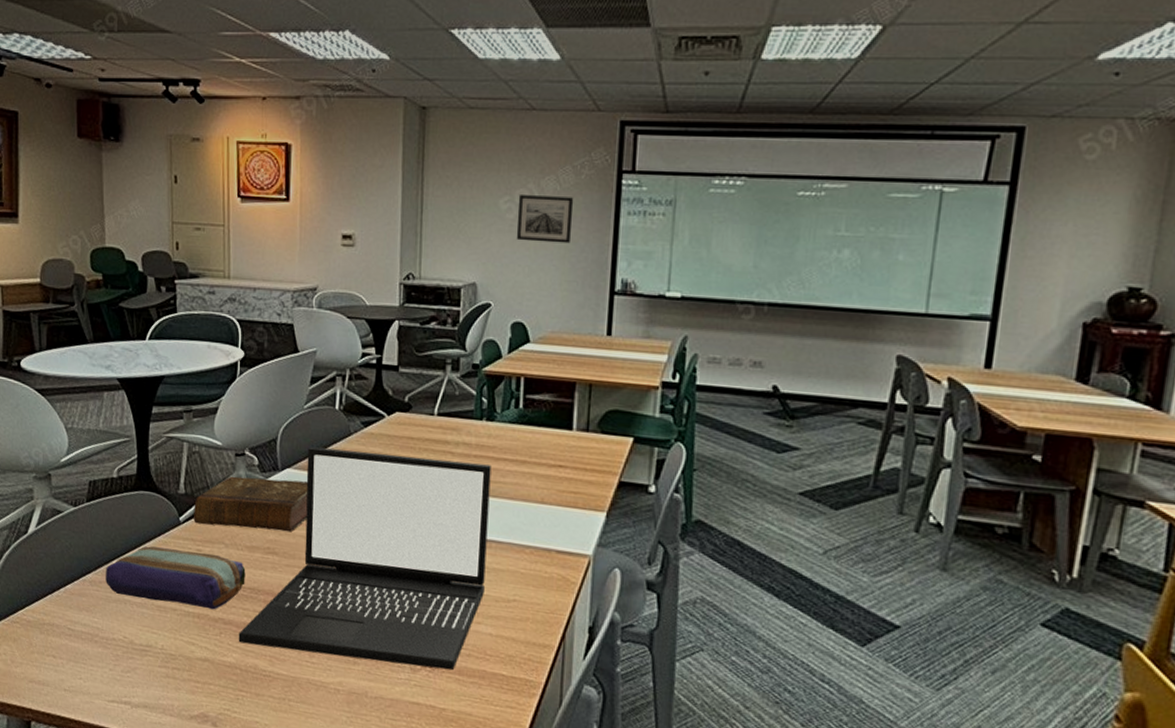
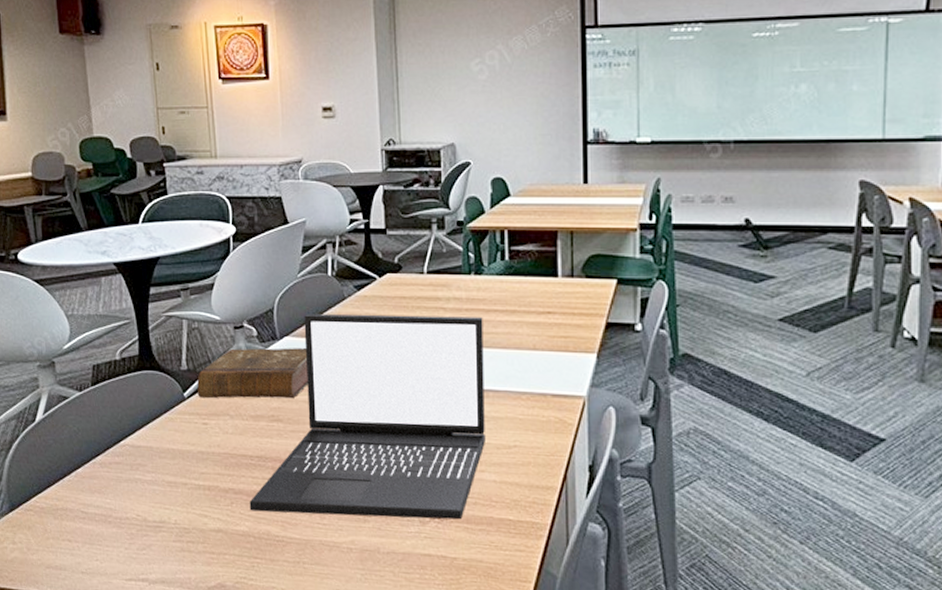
pencil case: present [106,546,246,610] -> none [115,424,253,481]
wall art: present [516,195,574,244] -> none [488,55,542,100]

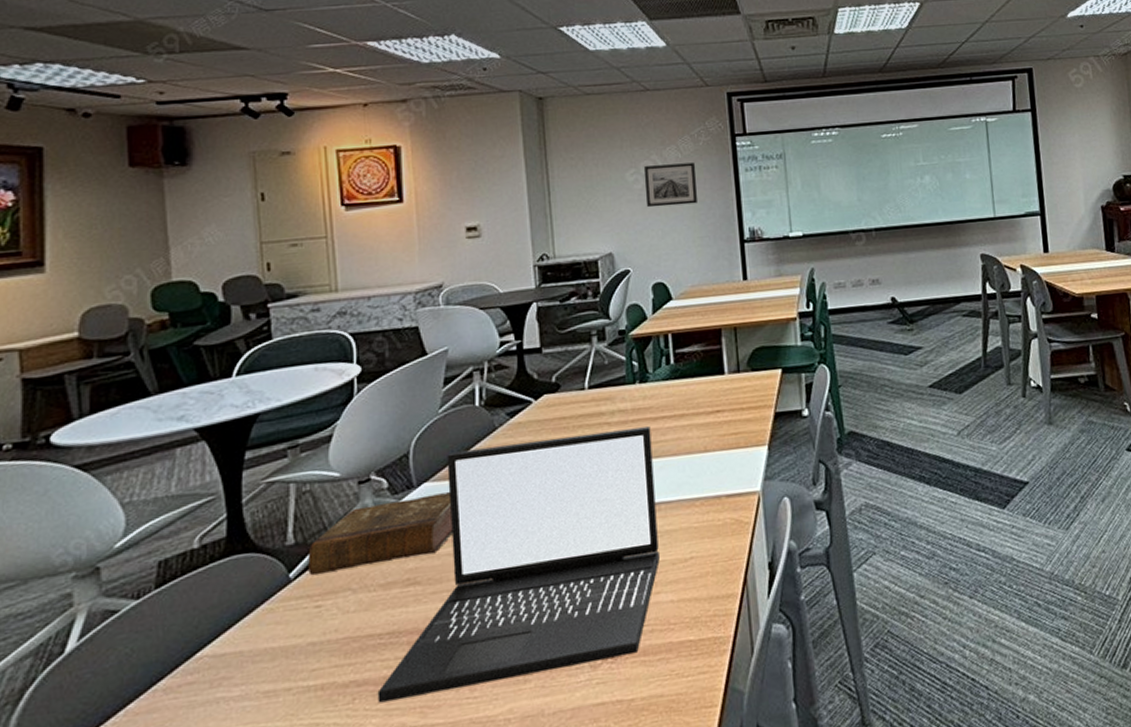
wall art: none [488,55,542,100] -> present [643,162,698,208]

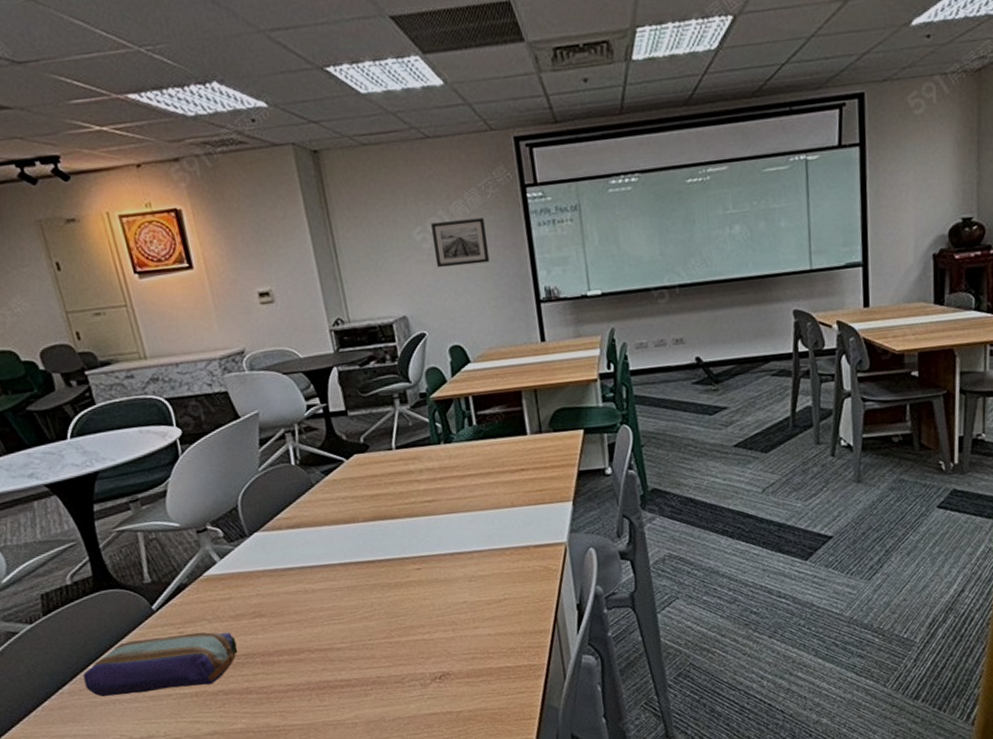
pencil case: none [187,604,382,695] -> present [83,631,238,698]
book: present [308,492,453,576] -> none [164,541,288,608]
laptop: present [377,426,660,703] -> none [242,484,476,708]

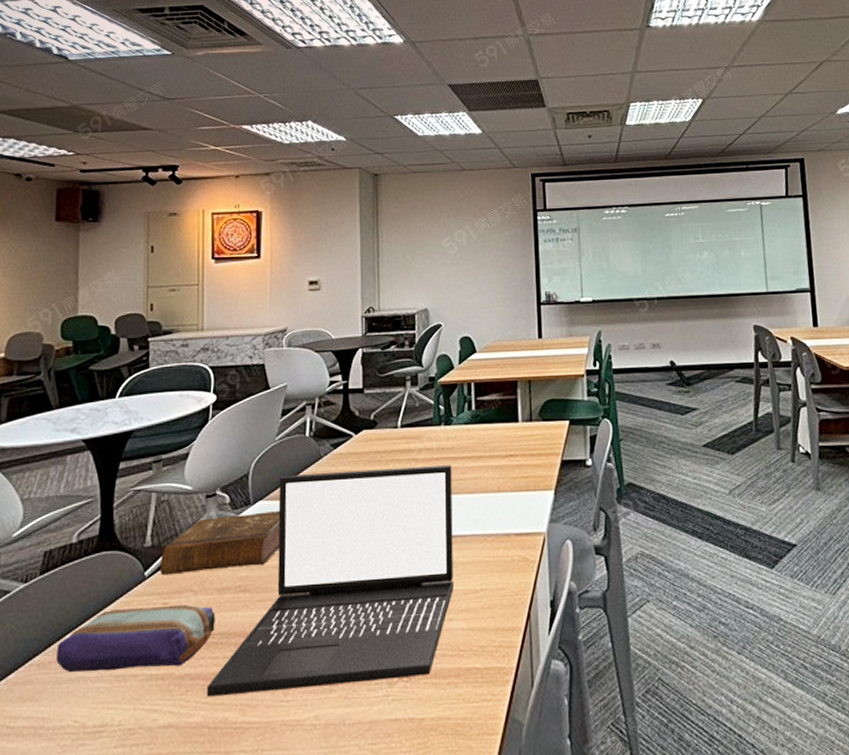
book: none [164,541,288,608] -> present [160,511,281,576]
laptop: none [242,484,476,708] -> present [206,465,453,697]
wall art: present [430,218,490,268] -> none [457,233,503,271]

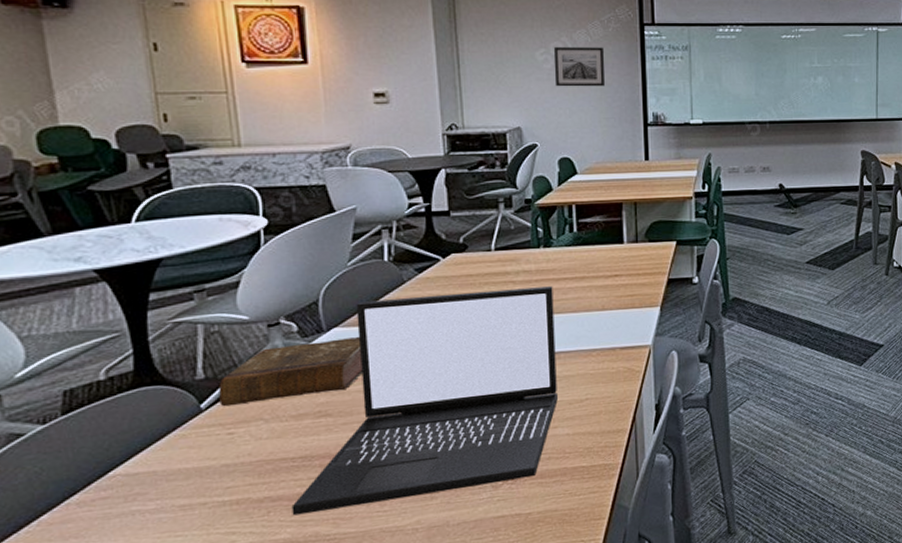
pencil case: present [56,604,216,673] -> none [100,432,295,508]
wall art: none [457,233,503,271] -> present [553,47,606,87]

